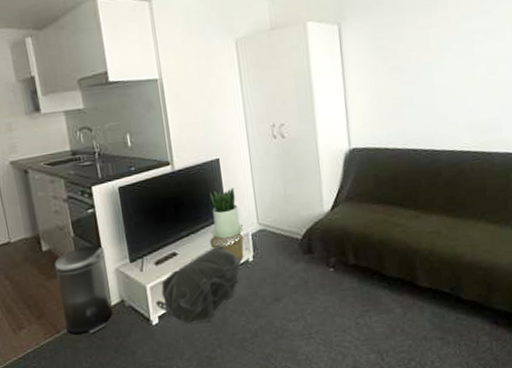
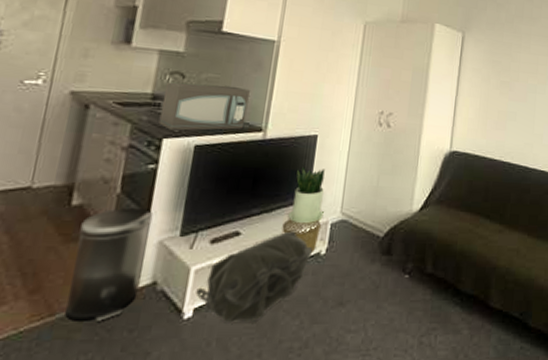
microwave: none [79,129,154,180] -> present [158,81,250,132]

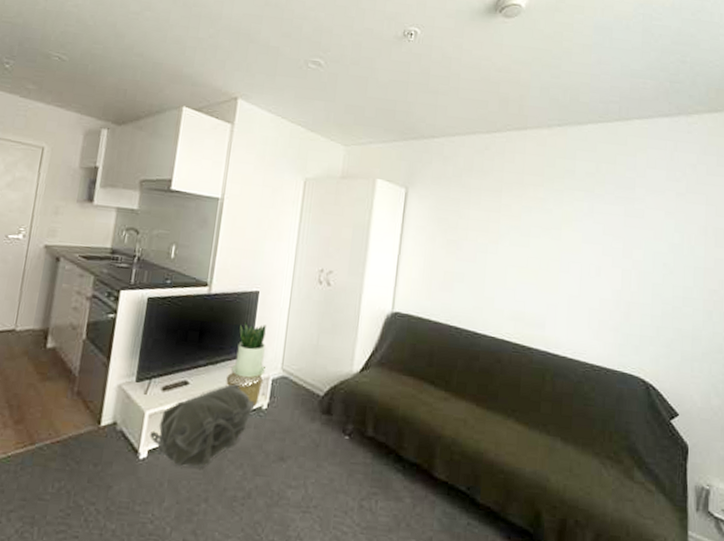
pedal bin: present [65,207,152,321] -> none [43,352,112,453]
microwave: present [158,81,250,132] -> none [116,237,196,284]

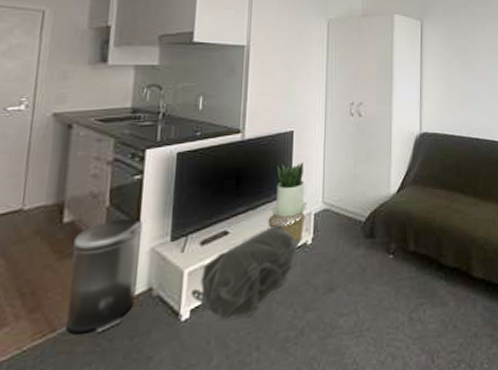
pedal bin: none [43,352,112,453] -> present [66,218,142,335]

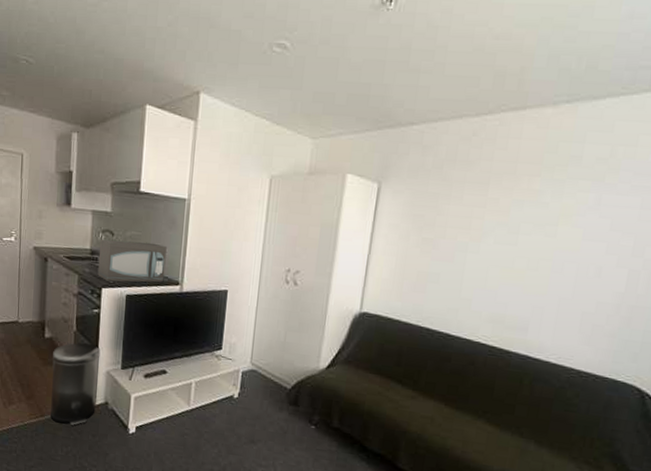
microwave: none [140,92,225,142] -> present [97,239,167,283]
duffel bag: present [191,225,298,320] -> none [136,374,226,444]
basket: present [268,212,305,243] -> none [200,363,233,395]
planter: present [273,162,306,217] -> none [205,320,235,370]

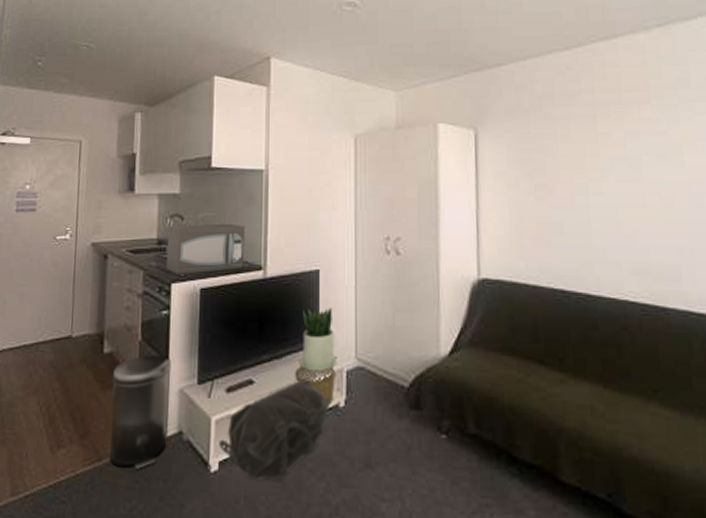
duffel bag: none [136,374,226,444] -> present [219,379,329,480]
basket: none [200,363,233,395] -> present [295,364,335,404]
planter: none [205,320,235,370] -> present [299,307,337,372]

